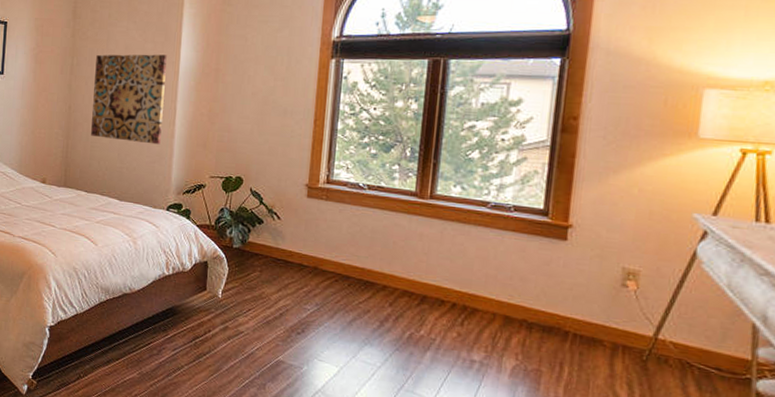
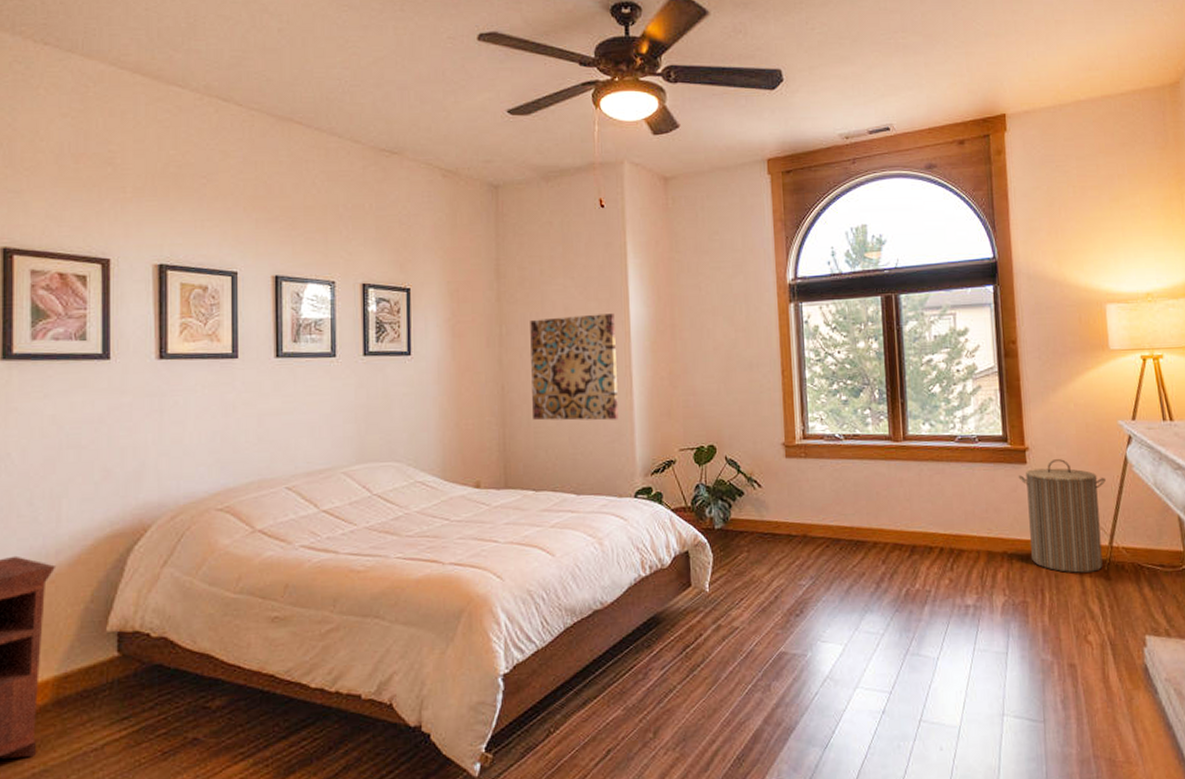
laundry hamper: none [554,241,663,359] -> present [1018,459,1106,573]

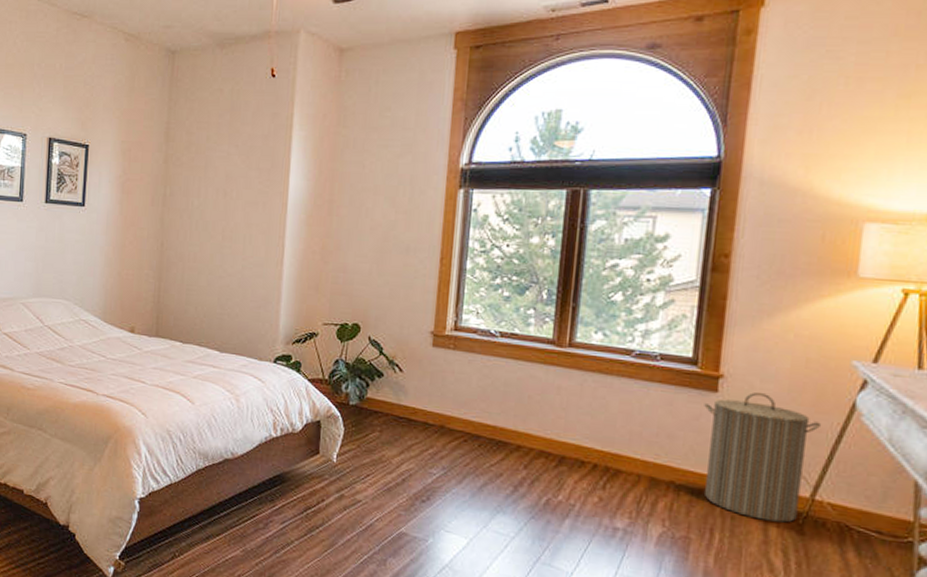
wall art: present [530,313,618,421] -> none [187,183,274,288]

